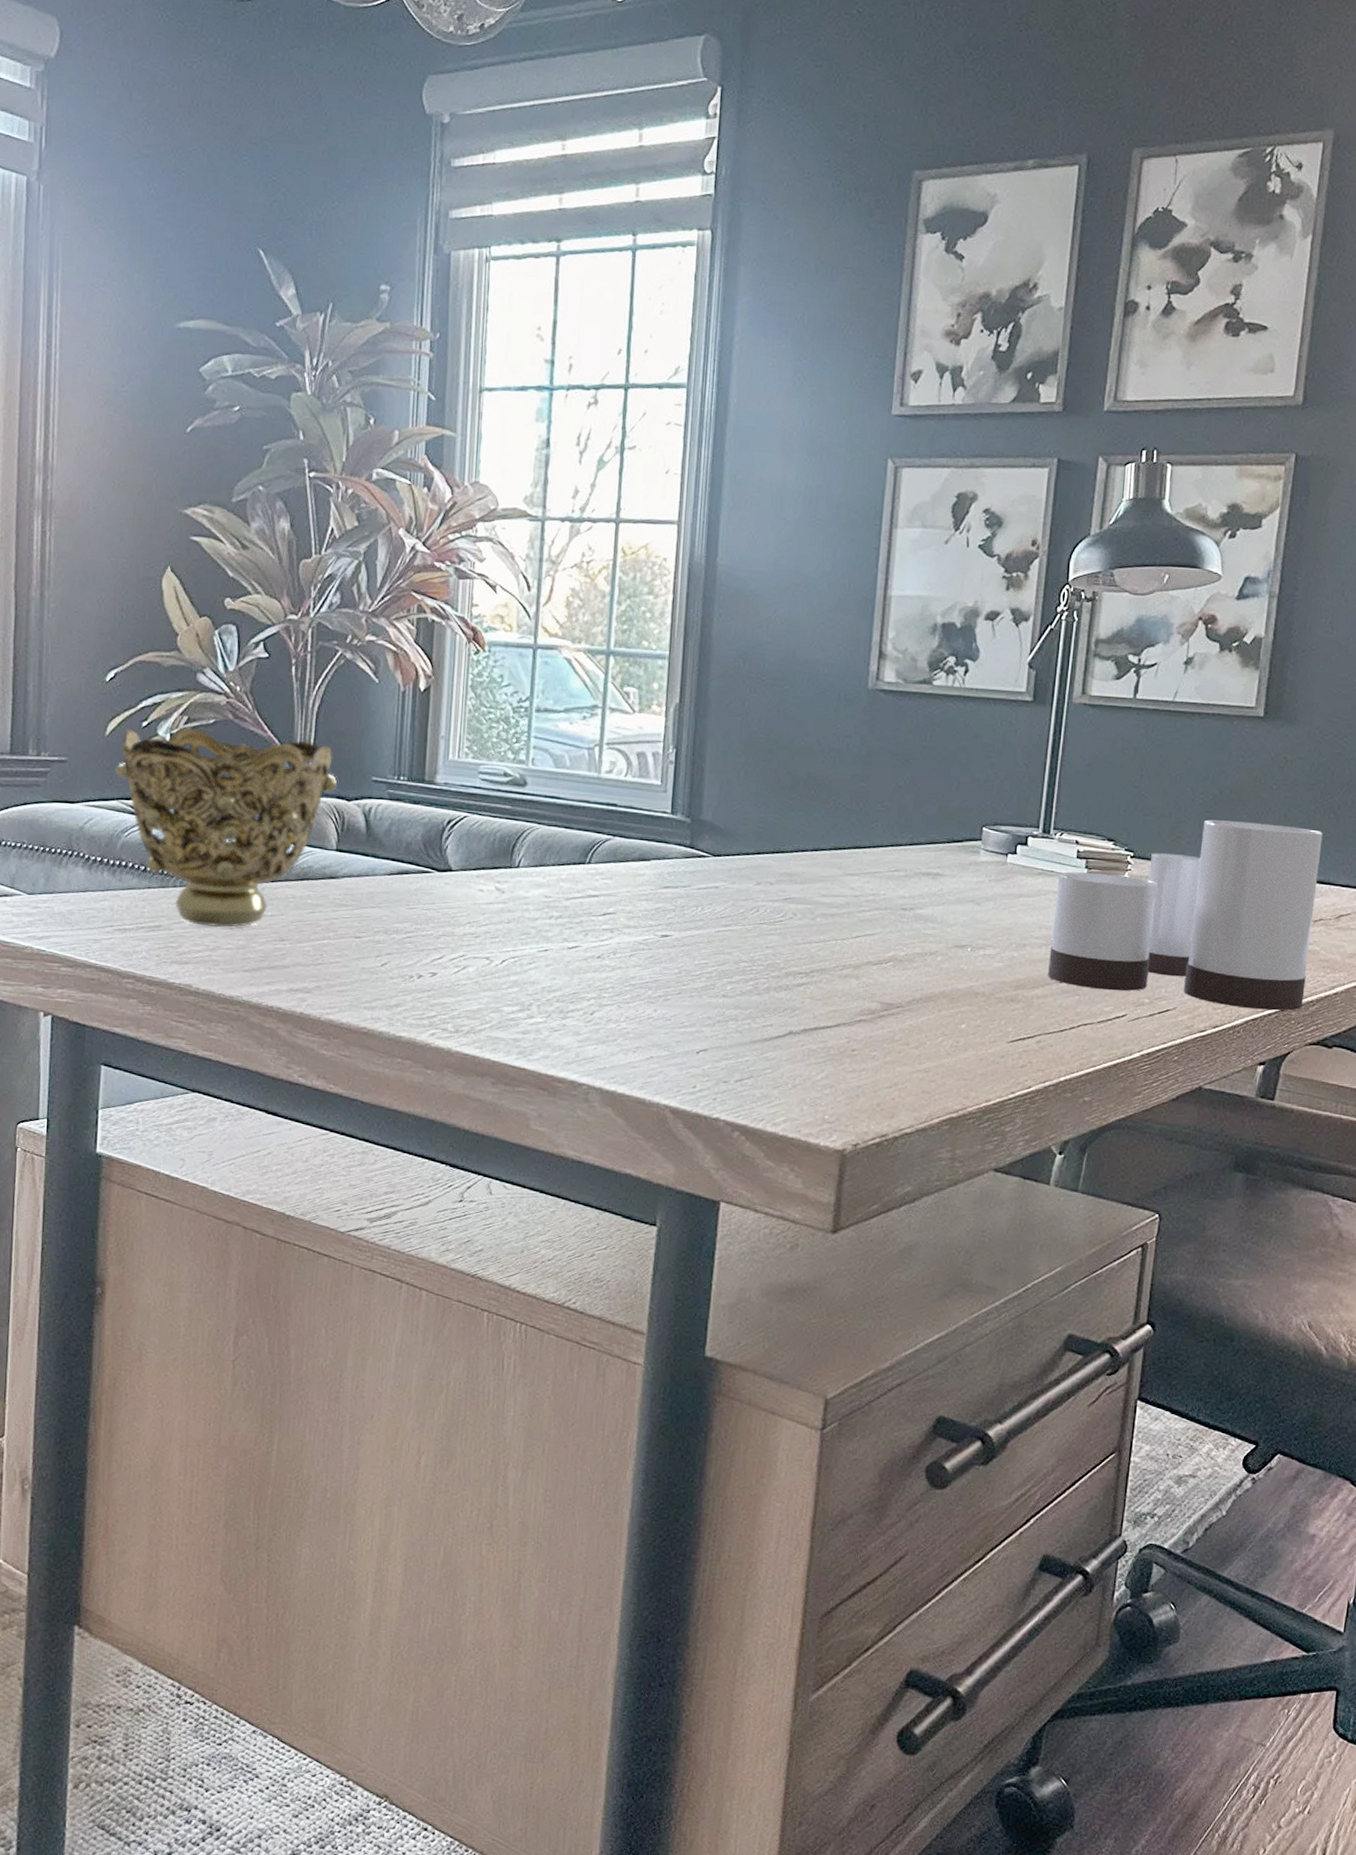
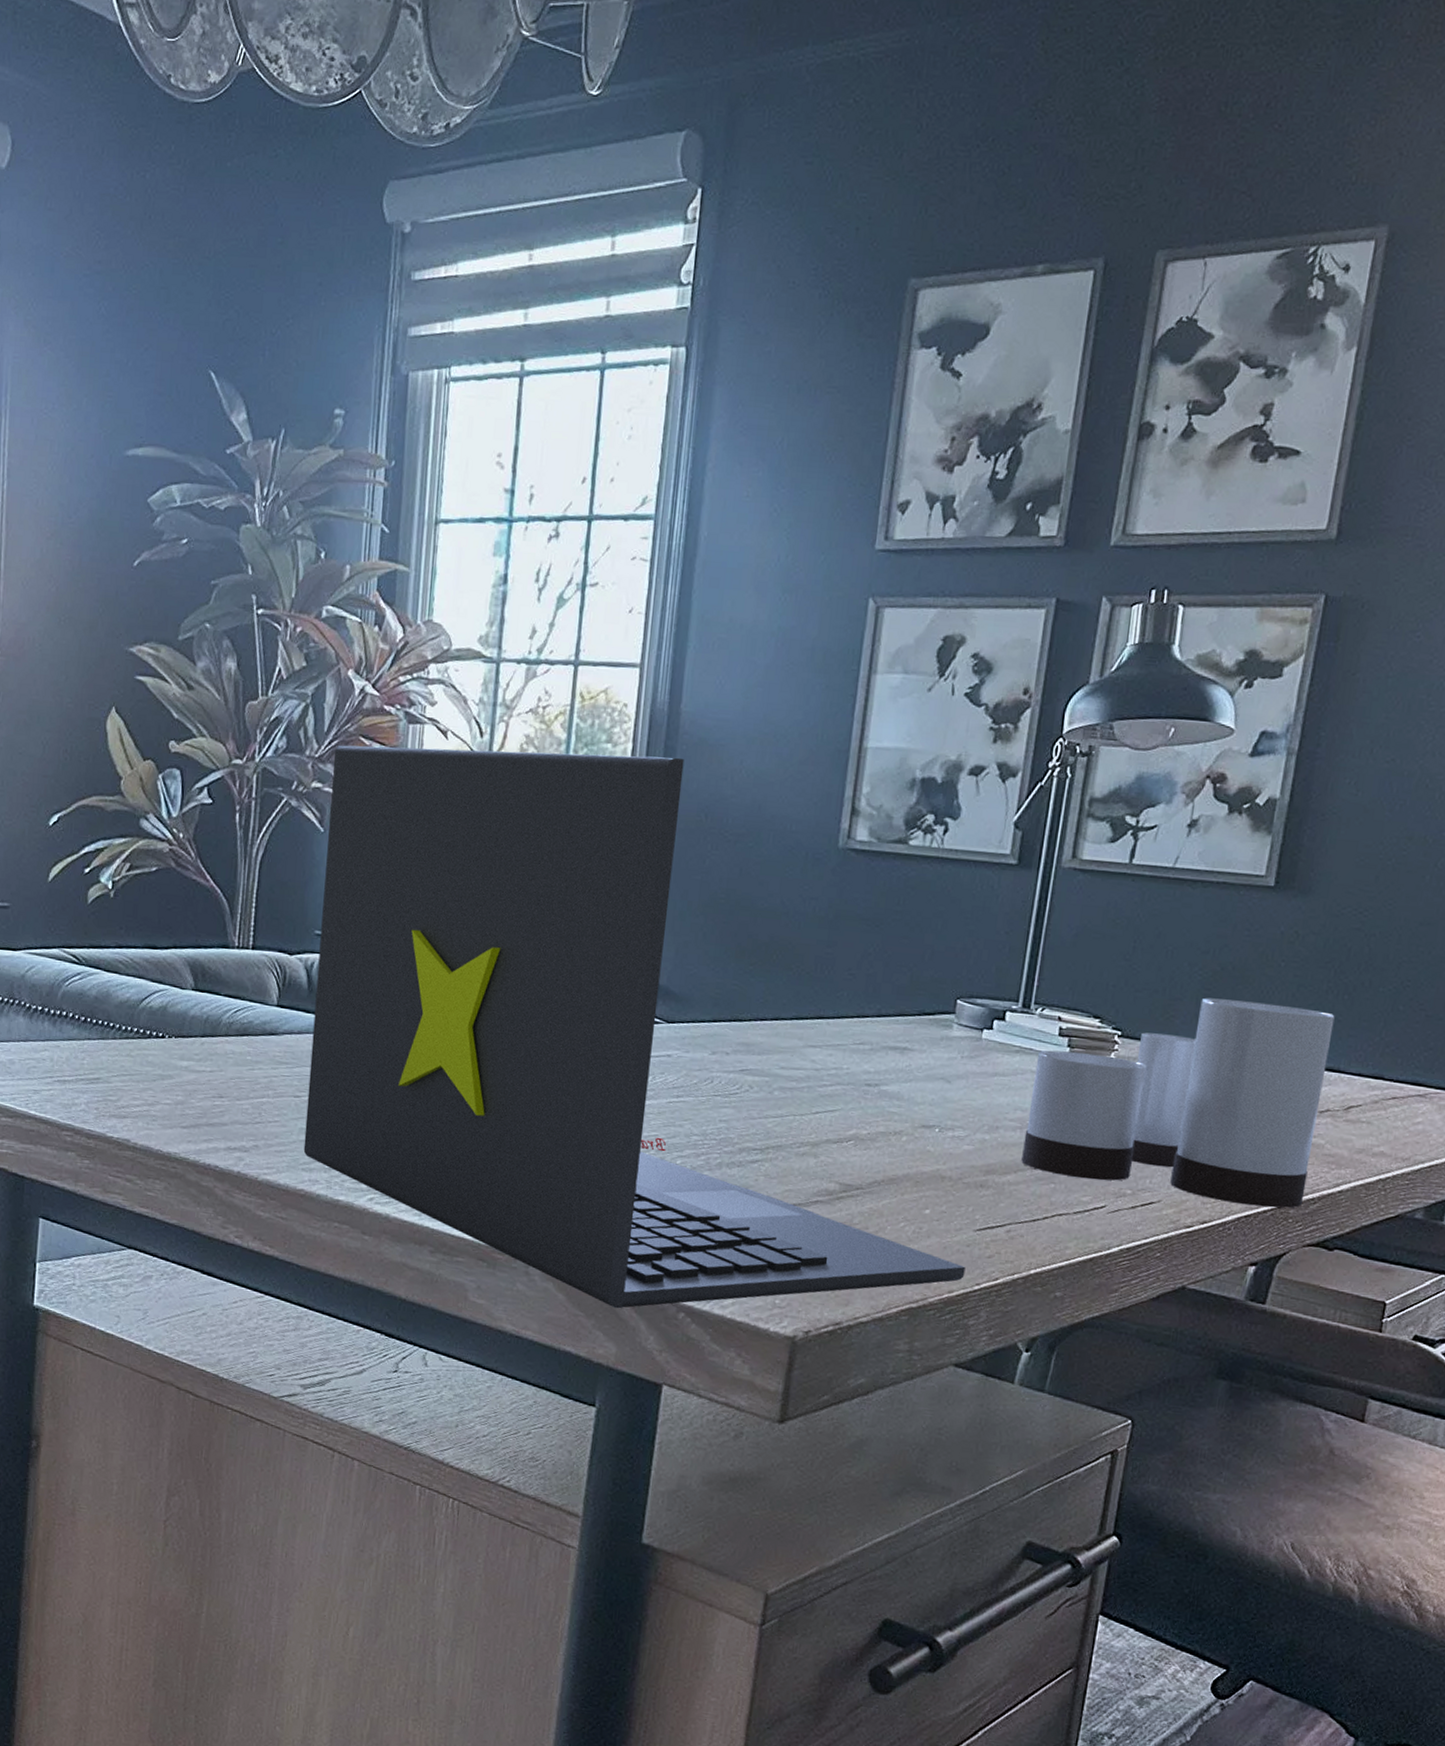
decorative bowl: present [115,727,338,927] -> none [57,873,280,1082]
laptop: none [365,600,1001,1131] -> present [303,745,966,1309]

